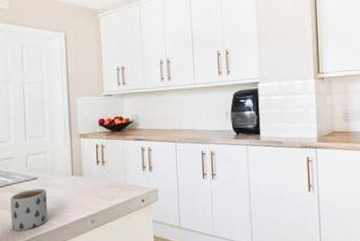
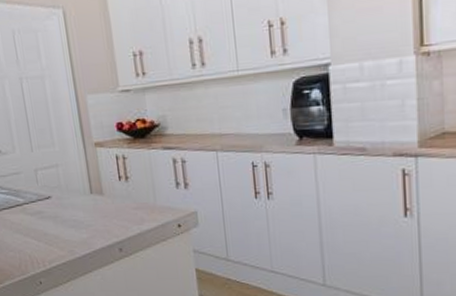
mug: present [10,188,48,232] -> none [23,210,68,259]

